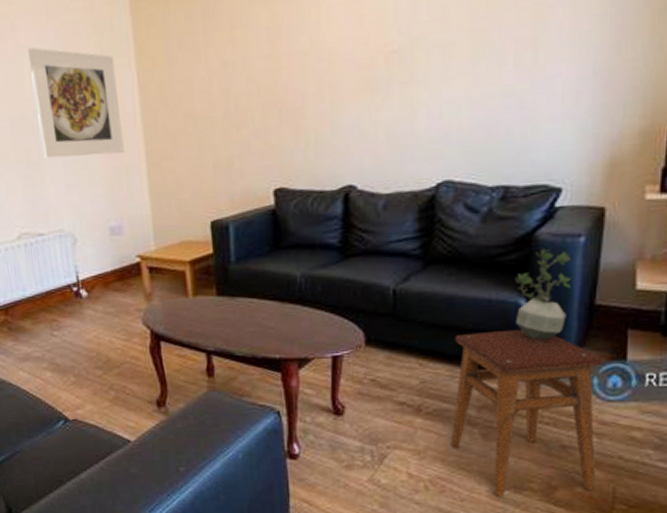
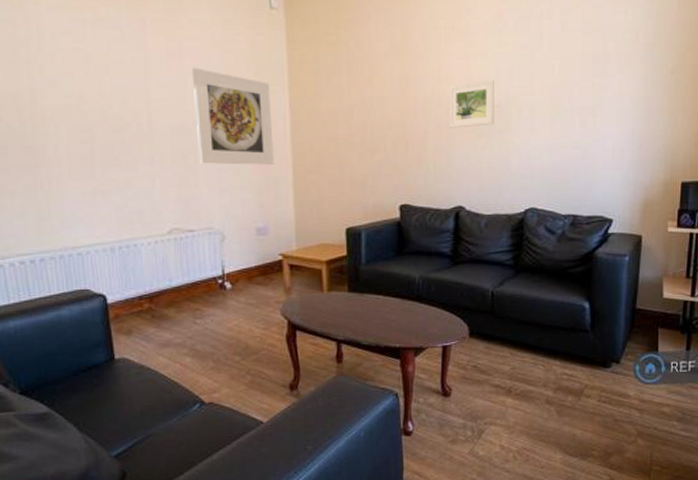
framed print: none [331,17,393,87] -> present [449,80,494,128]
stool: present [450,328,603,497] -> none [533,326,642,463]
potted plant: present [515,248,571,340] -> none [581,264,620,335]

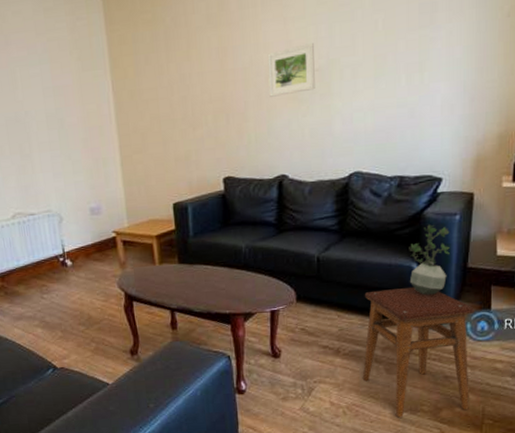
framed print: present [193,67,274,165] -> none [20,58,102,151]
stool: none [533,326,642,463] -> present [362,286,474,418]
potted plant: none [581,264,620,335] -> present [409,224,450,295]

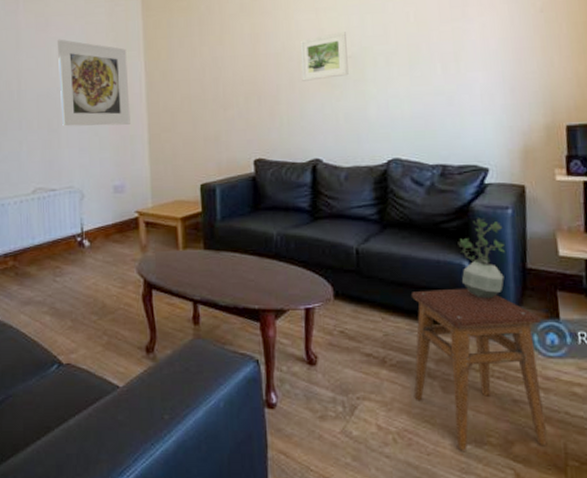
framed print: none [20,58,102,151] -> present [58,39,130,126]

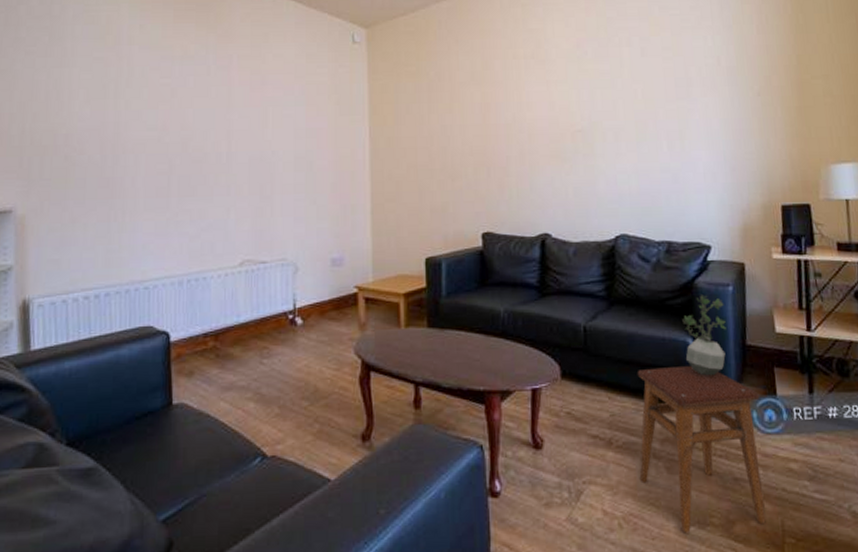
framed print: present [58,39,130,126] -> none [274,99,352,194]
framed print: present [299,32,349,81] -> none [530,106,578,154]

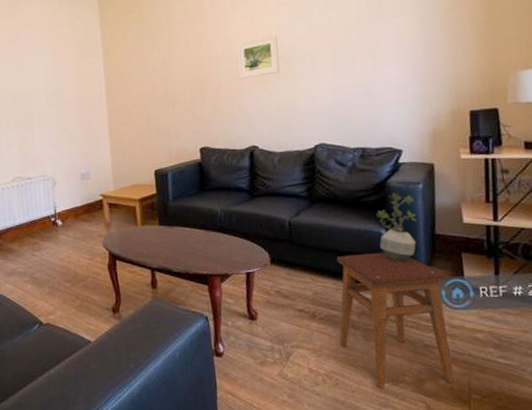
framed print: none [530,106,578,154] -> present [237,35,280,79]

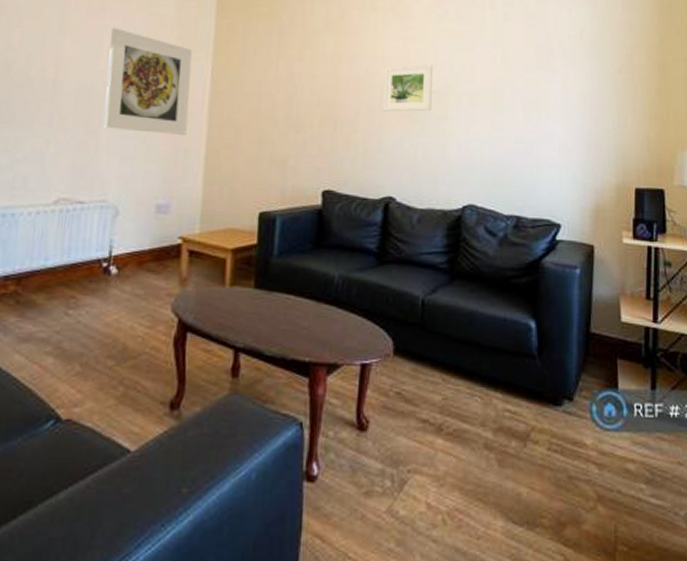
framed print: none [28,49,93,124] -> present [104,27,193,135]
stool: present [336,252,454,388] -> none [468,350,600,534]
potted plant: present [376,192,417,261] -> none [526,276,571,363]

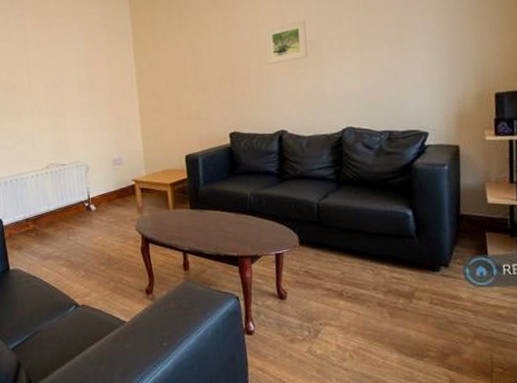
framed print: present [104,27,193,135] -> none [59,37,124,111]

